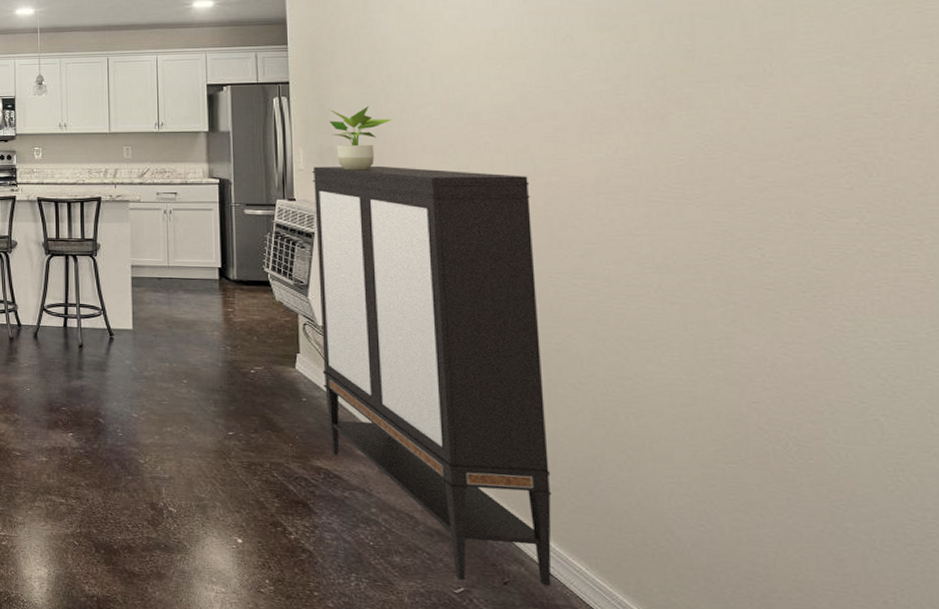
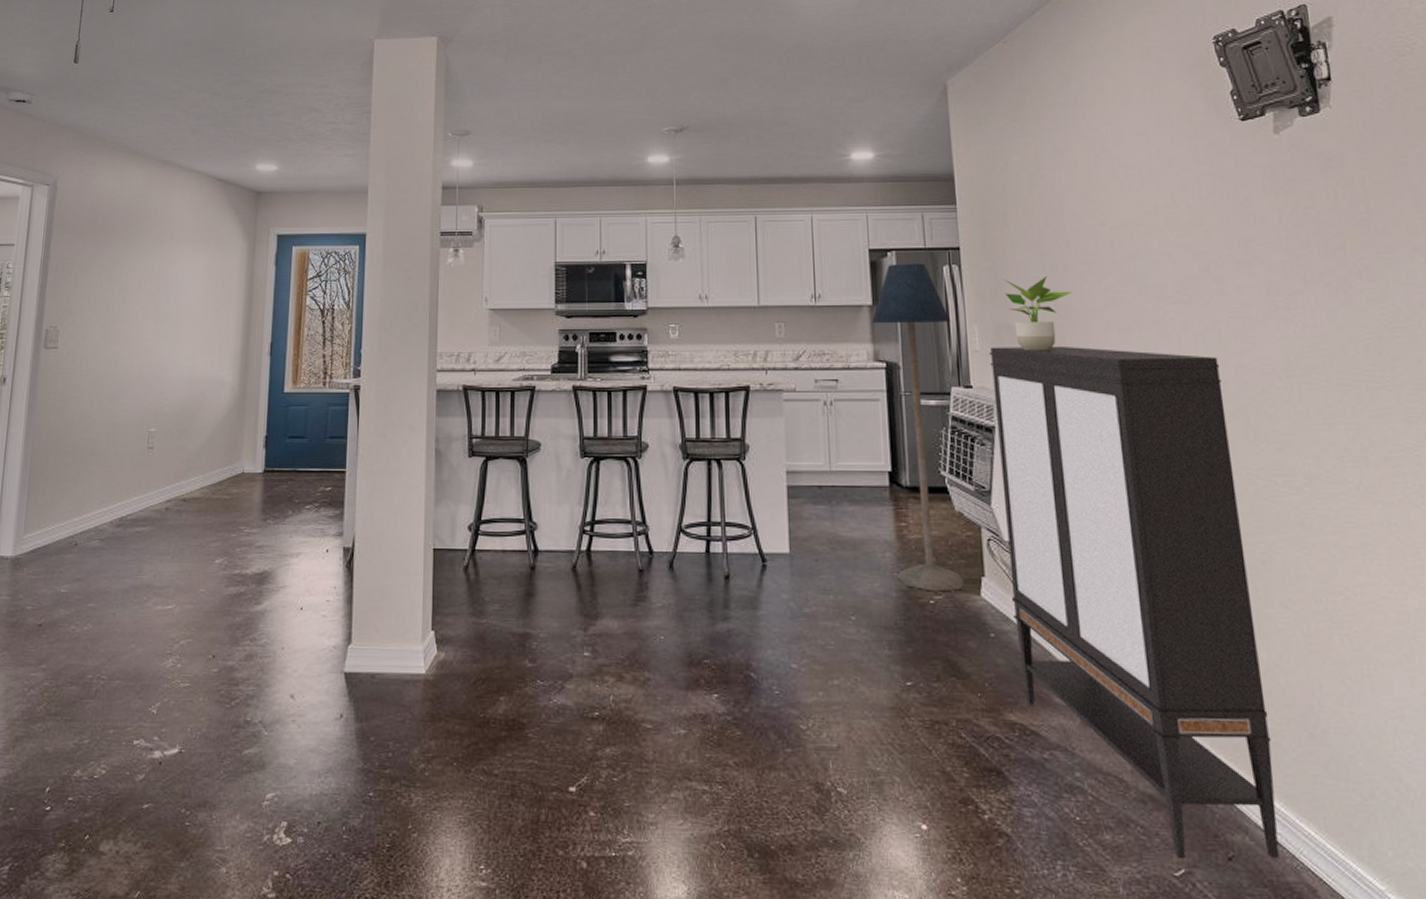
floor lamp: none [208,96,282,364] -> present [872,263,964,592]

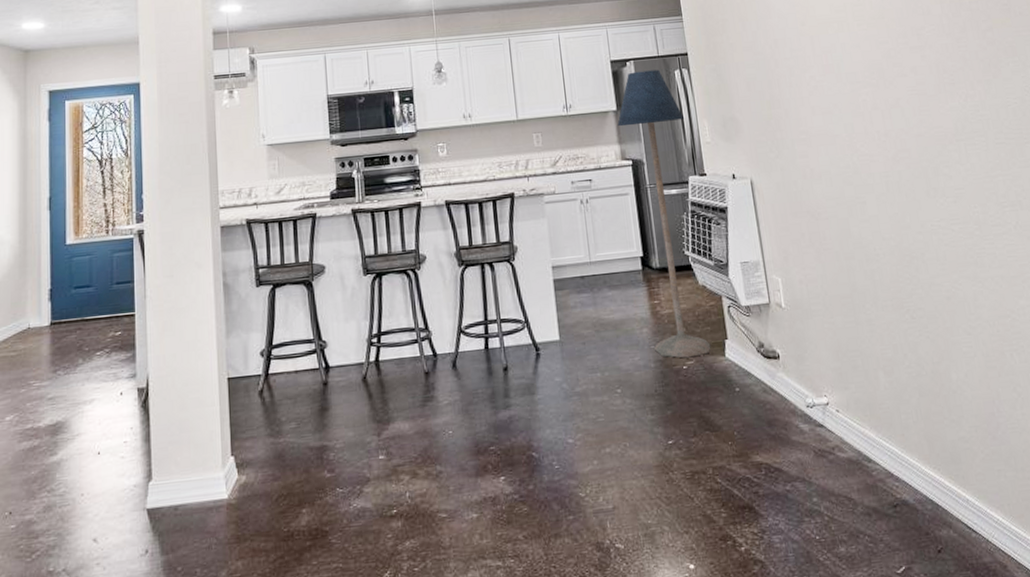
storage cabinet: present [989,345,1280,859] -> none [718,129,977,557]
potted plant: present [1003,277,1073,351] -> none [726,73,784,139]

